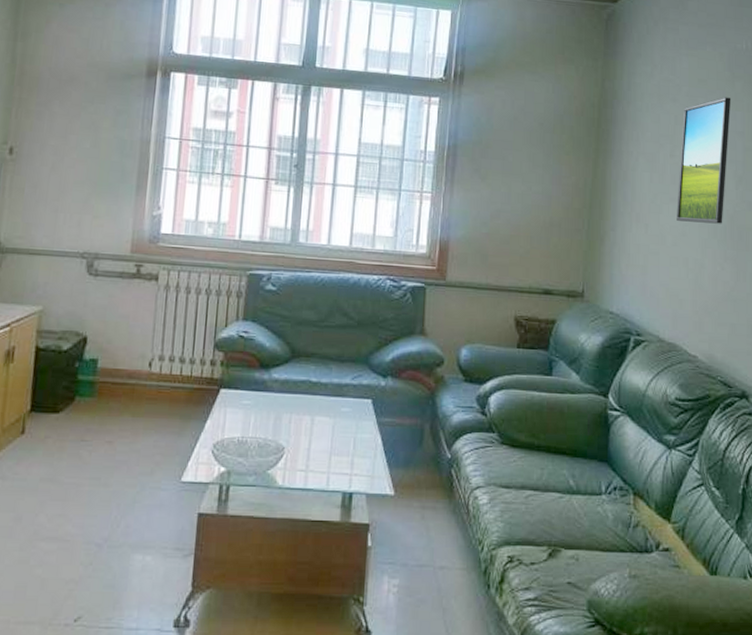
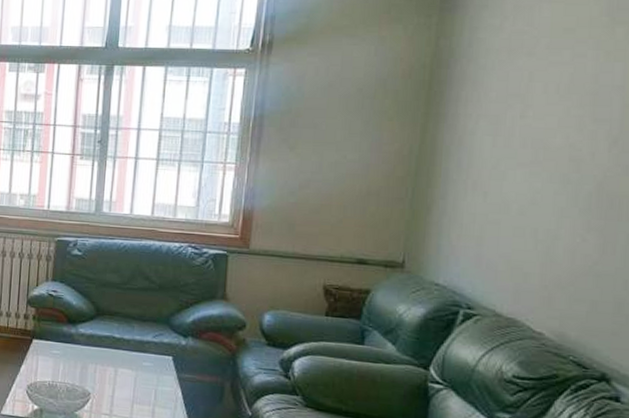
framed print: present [677,97,731,224] -> none [525,46,609,191]

